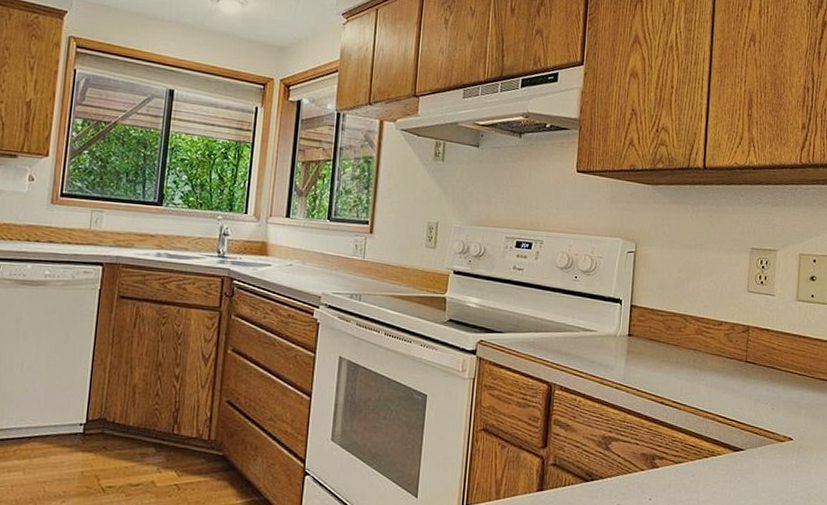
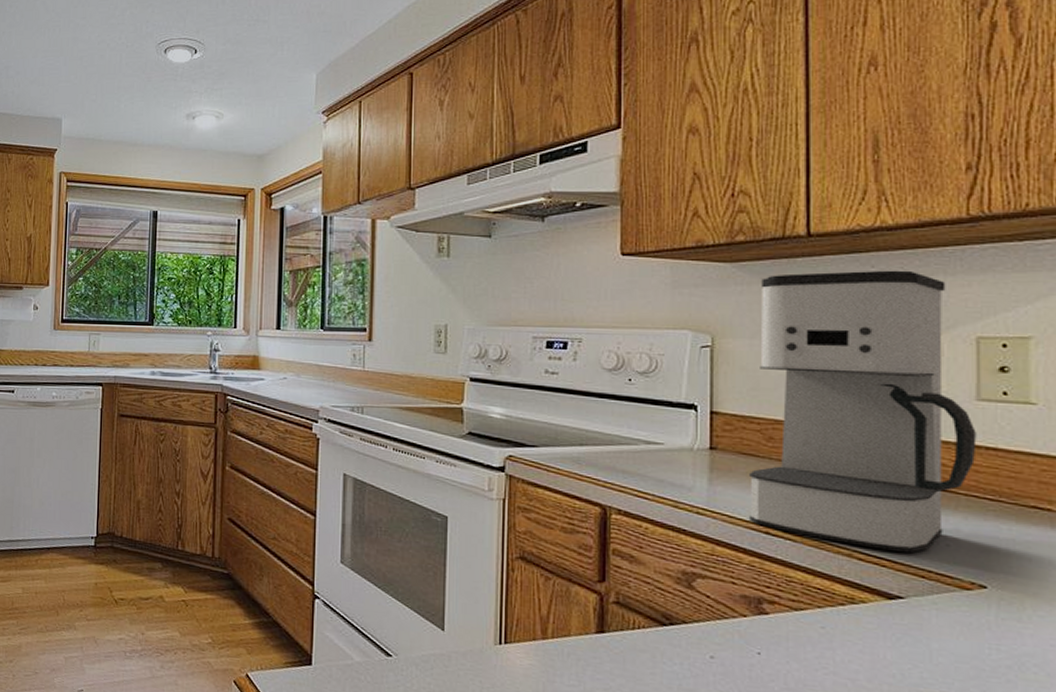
coffee maker: none [651,197,795,415] -> present [750,270,977,552]

